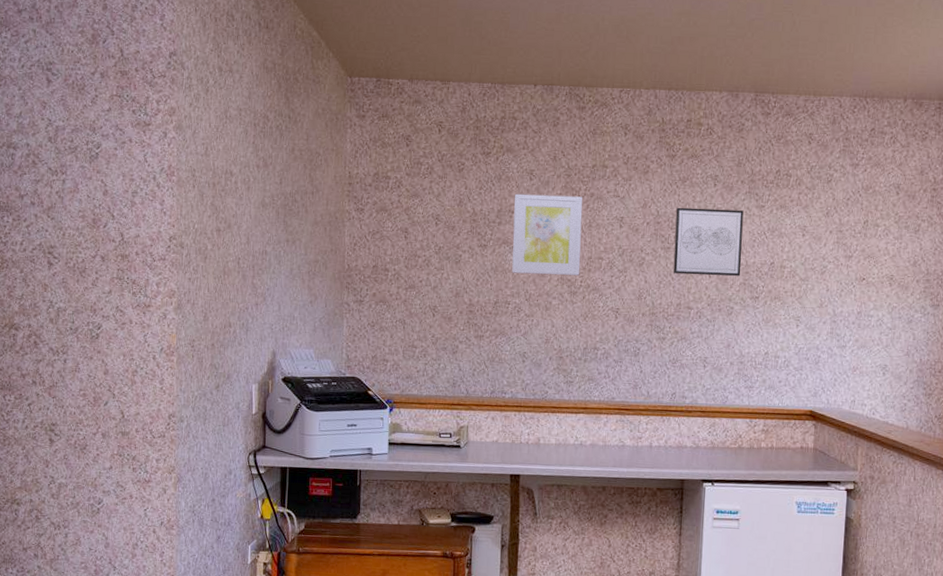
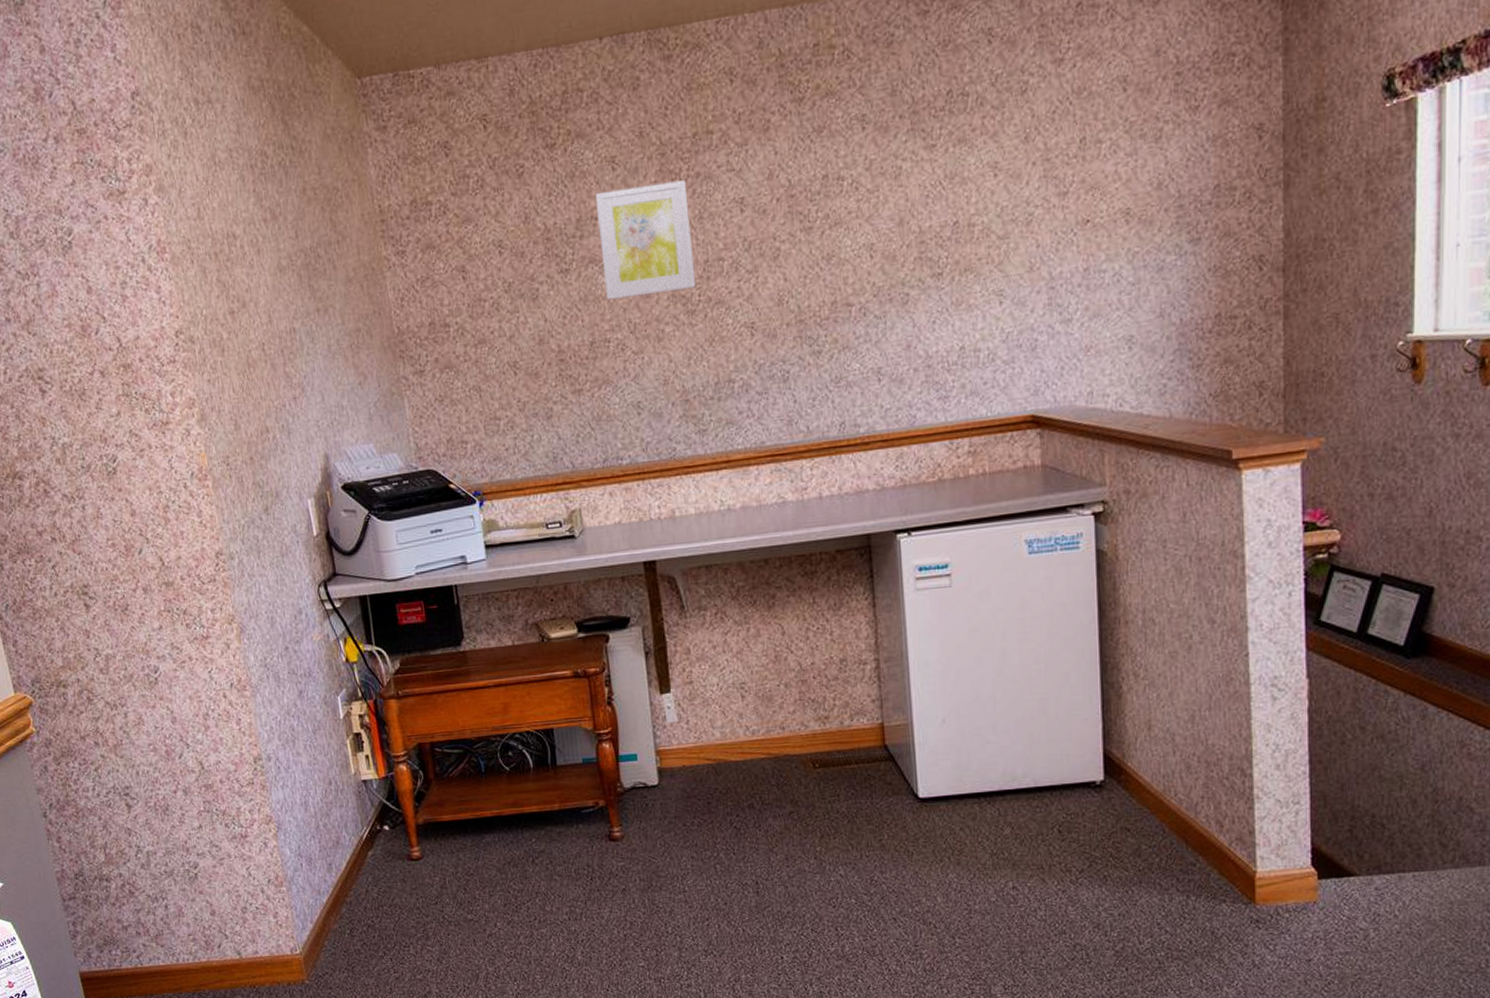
wall art: present [673,207,744,277] -> none [813,156,914,262]

